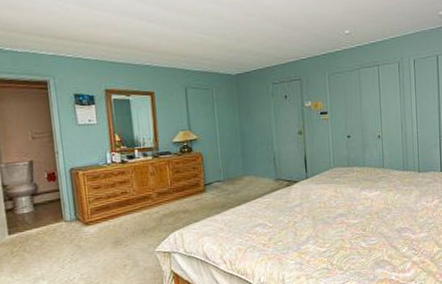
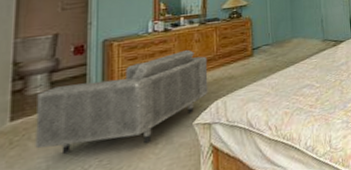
armchair: none [25,181,166,266] -> present [35,49,208,154]

